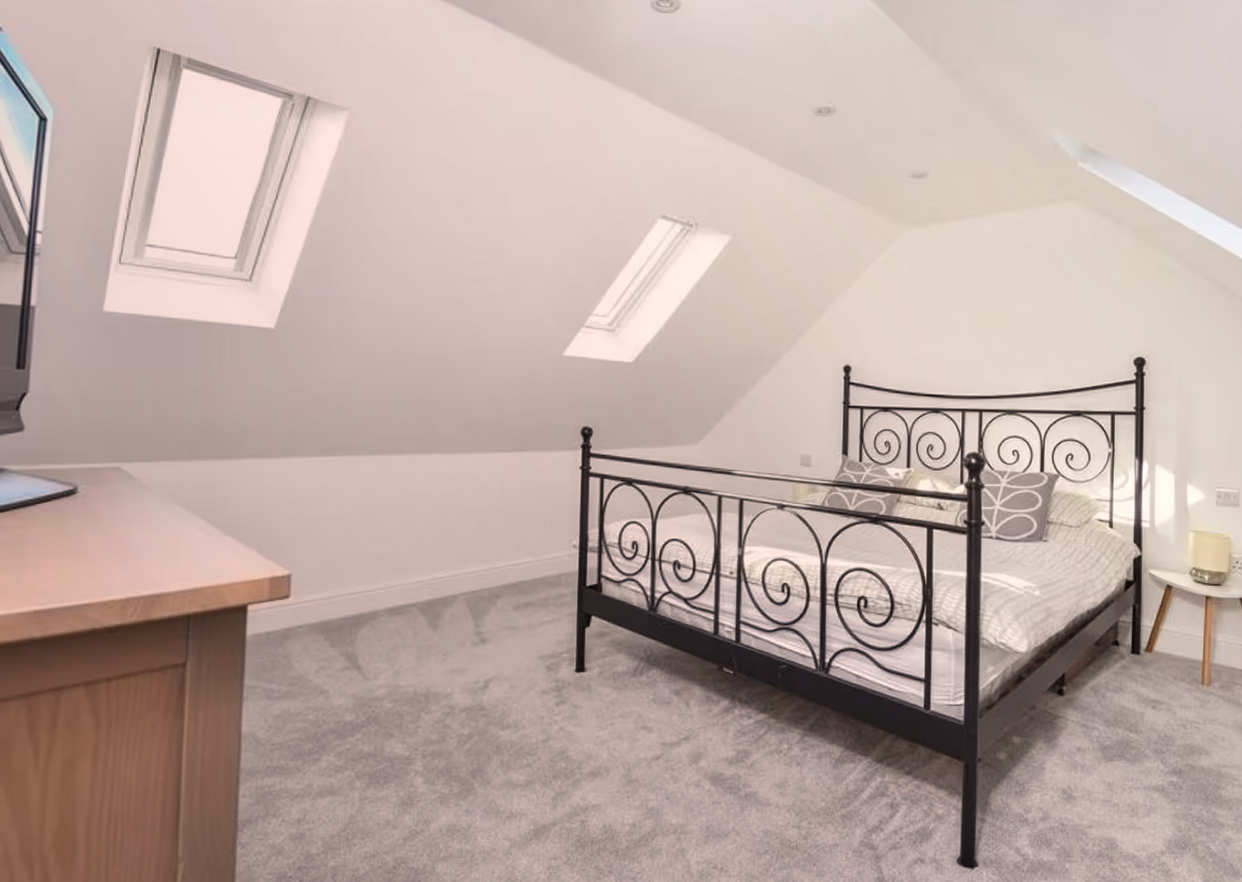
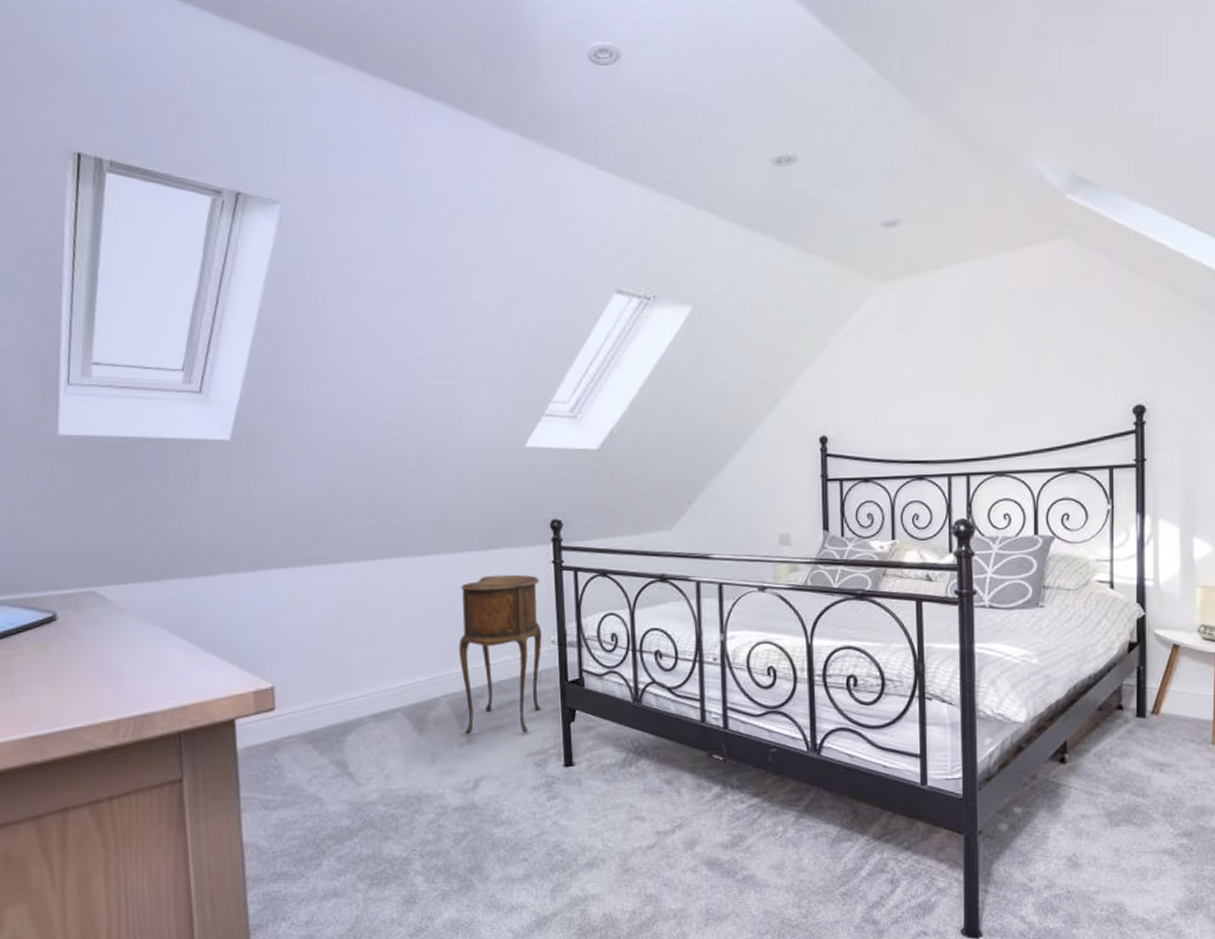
side table: none [478,477,567,636] -> present [459,574,542,735]

